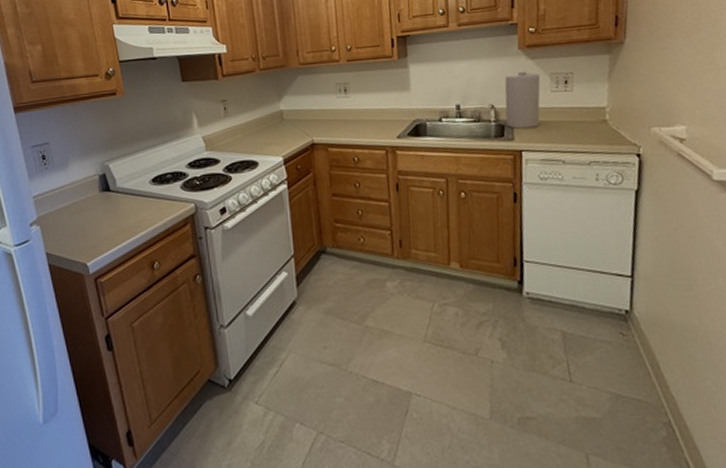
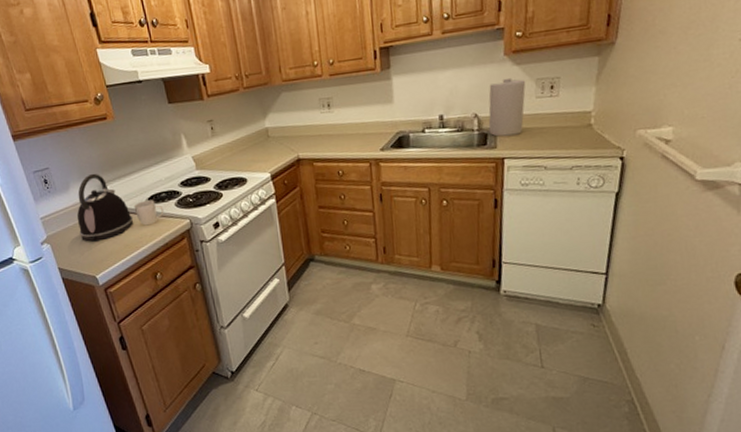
kettle: none [73,150,135,225] -> present [77,173,134,242]
mug: none [136,181,168,209] -> present [134,200,164,226]

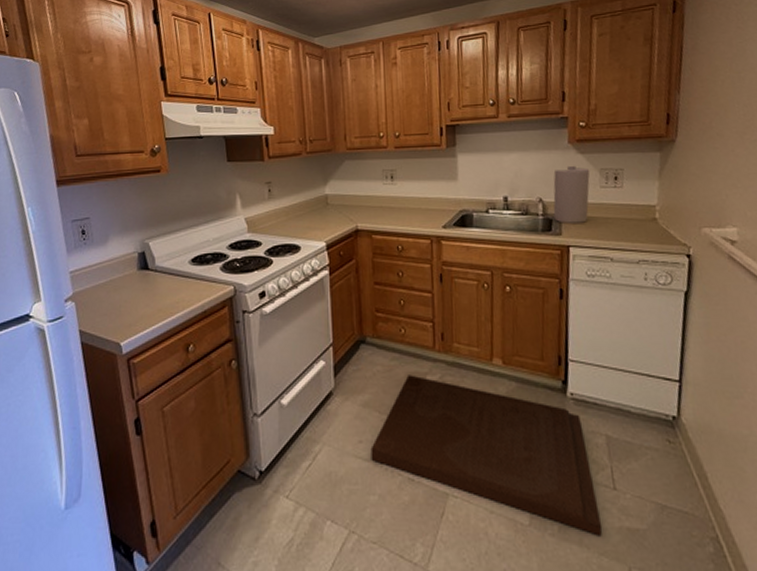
kettle: present [77,173,134,242] -> none [110,227,173,303]
mug: present [134,200,164,226] -> none [175,261,207,289]
floor mat: none [325,285,531,405] -> present [370,375,603,536]

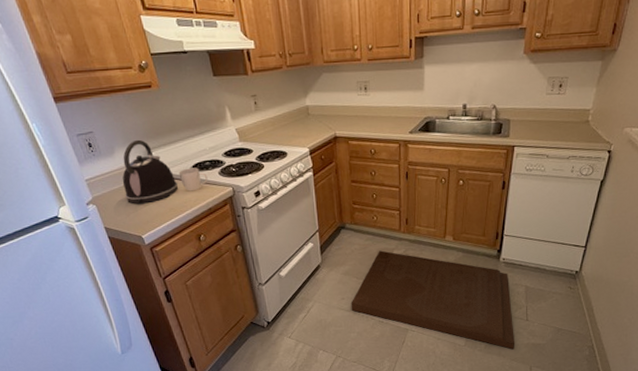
kettle: none [110,227,173,303] -> present [122,139,179,204]
mug: none [175,261,207,289] -> present [178,167,208,192]
paper towel holder: present [553,165,590,223] -> none [504,74,540,127]

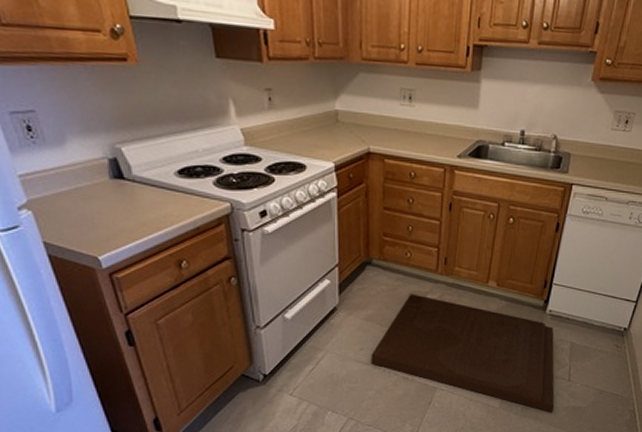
kettle: present [122,139,179,204] -> none [74,128,156,215]
mug: present [178,167,208,192] -> none [157,173,198,204]

